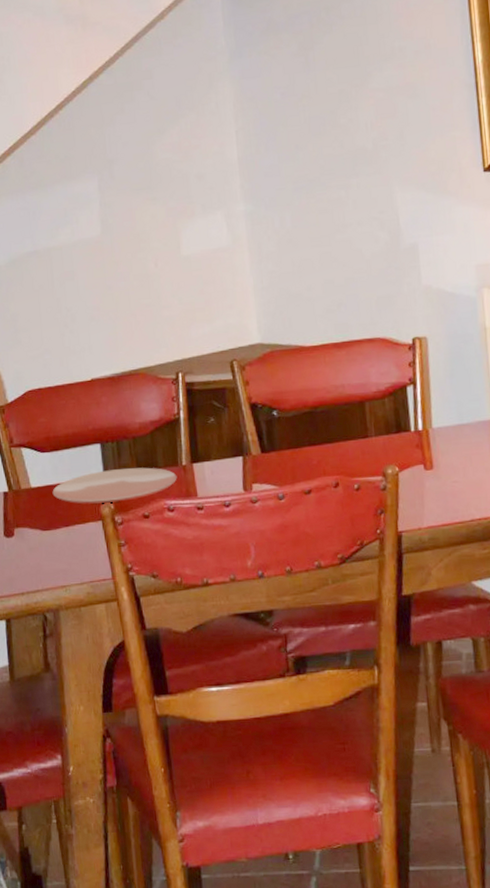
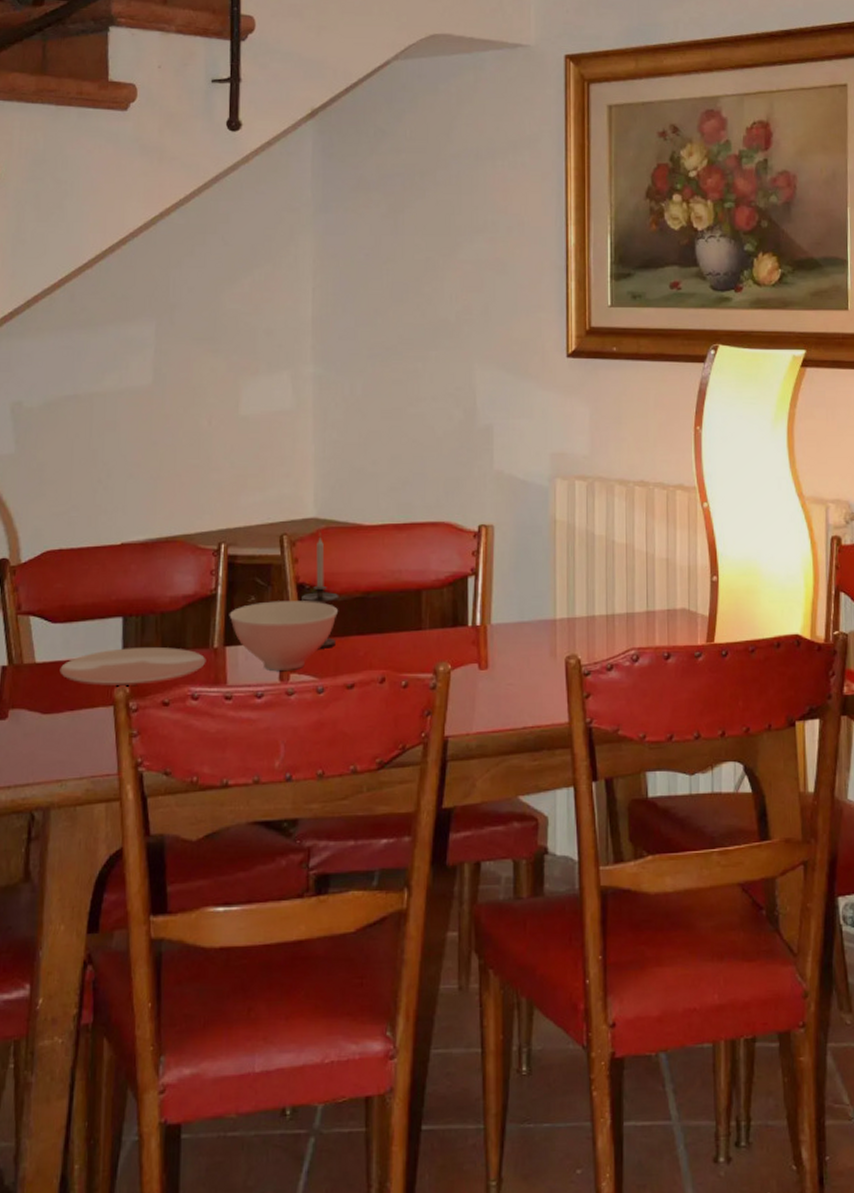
bowl: none [192,418,290,482] -> present [229,601,338,670]
candlestick: none [256,352,291,460] -> present [302,528,339,649]

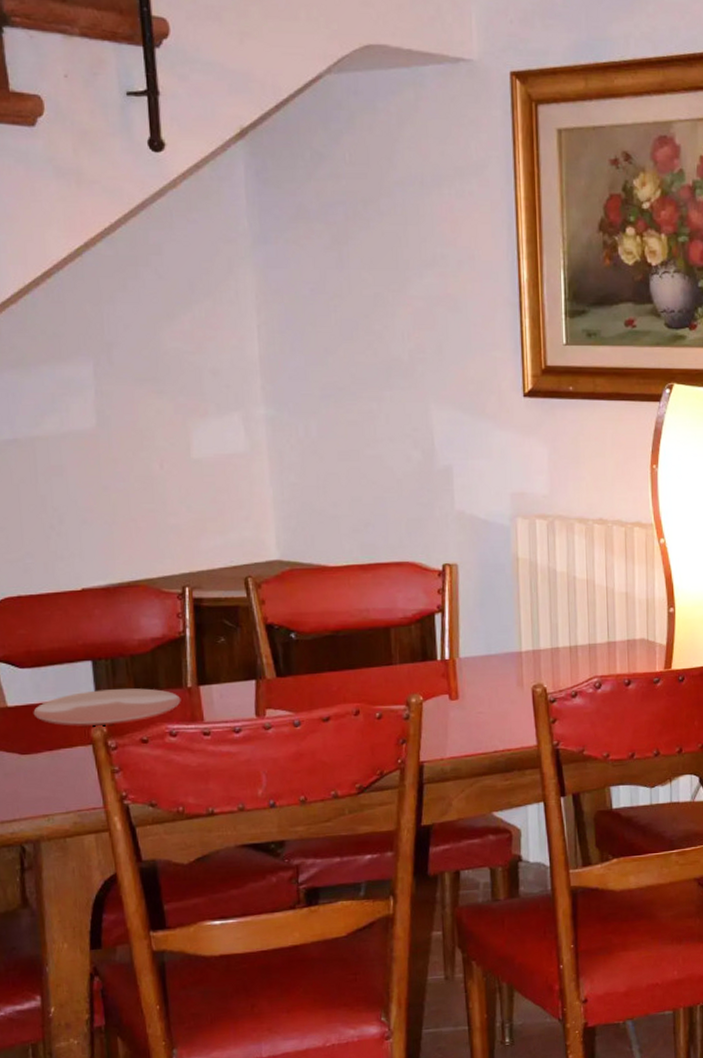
bowl: present [229,601,338,670] -> none [199,640,309,707]
candlestick: present [302,528,339,649] -> none [271,570,309,685]

